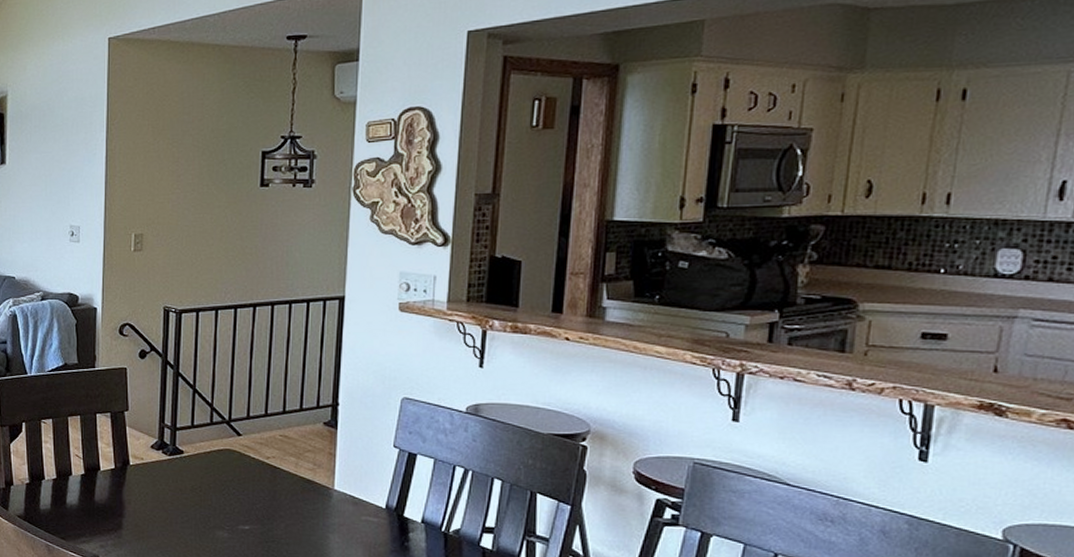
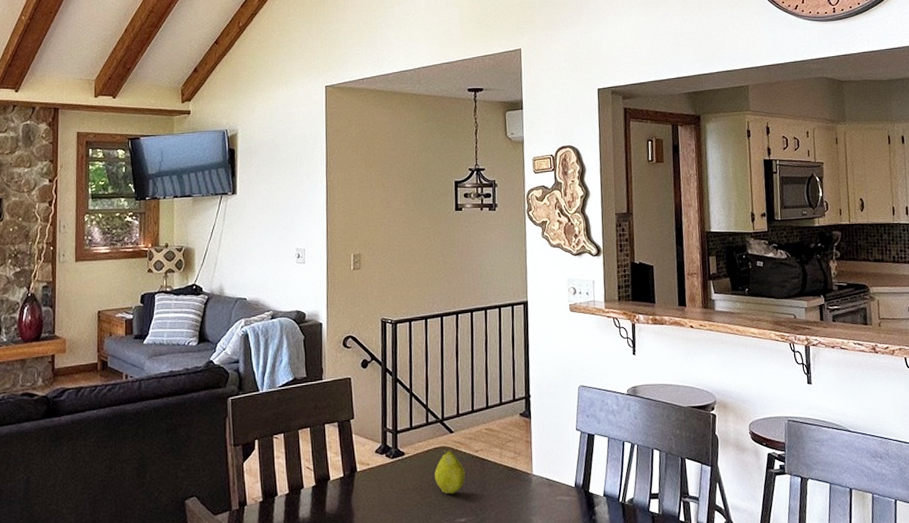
fruit: none [217,451,253,500] -> present [435,448,466,495]

